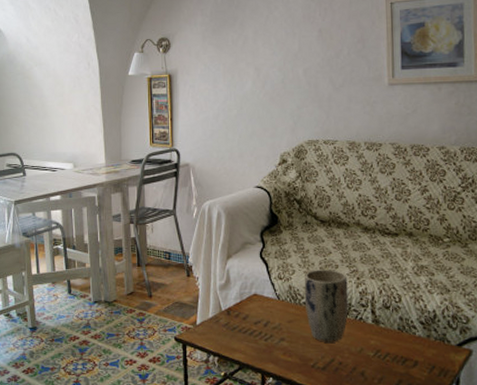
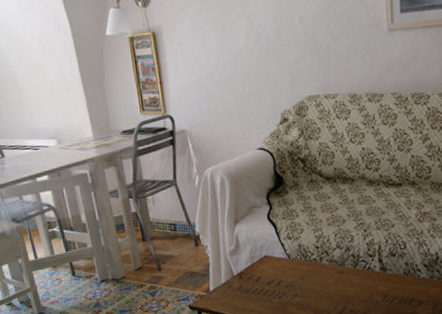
plant pot: present [304,270,348,342] -> none [313,224,357,294]

